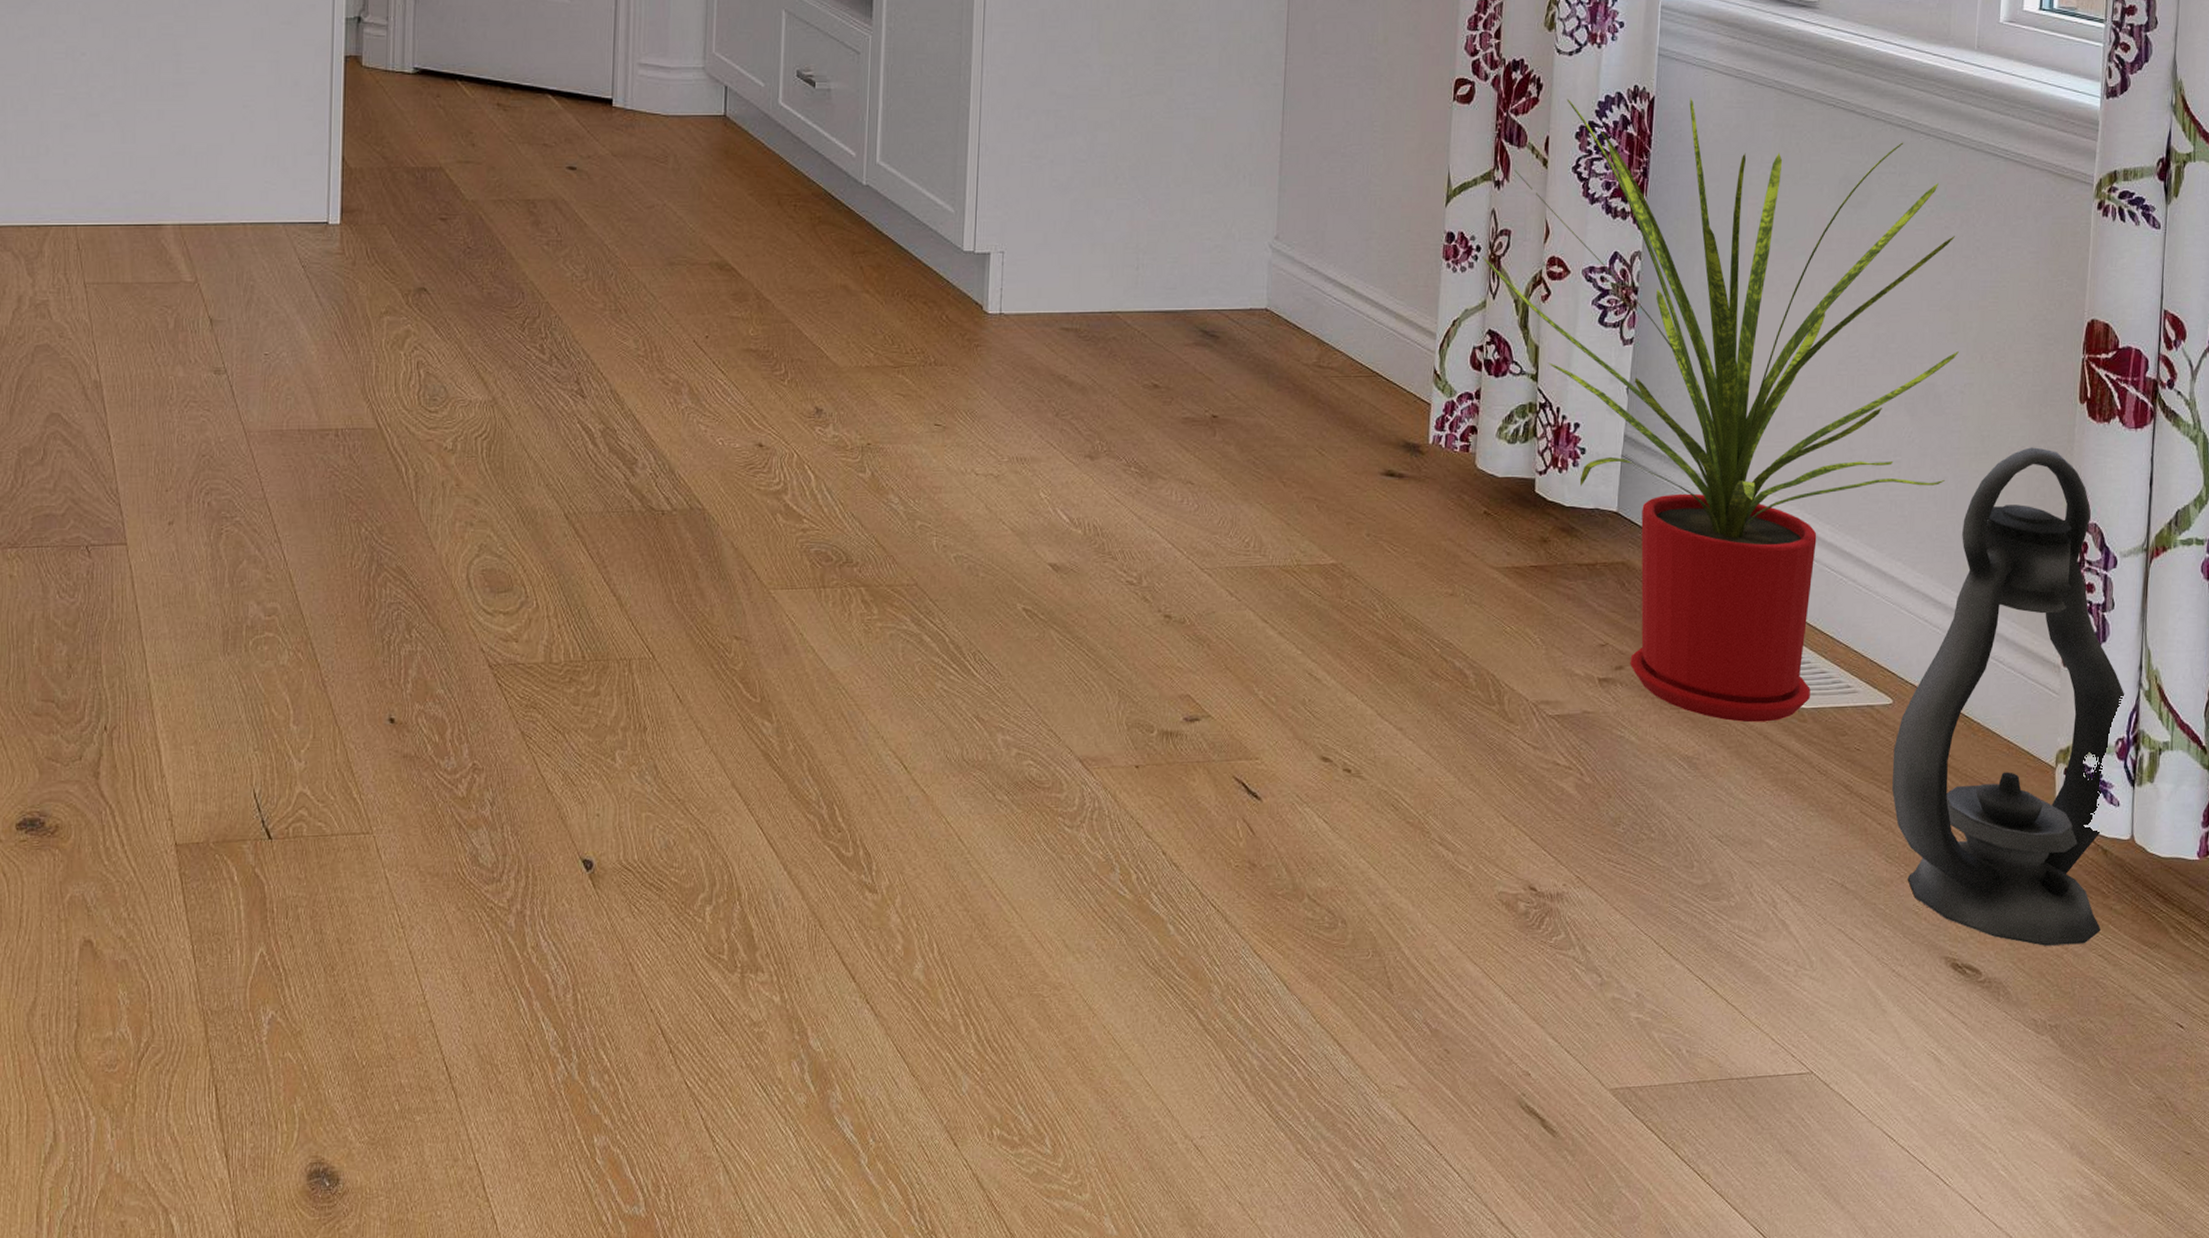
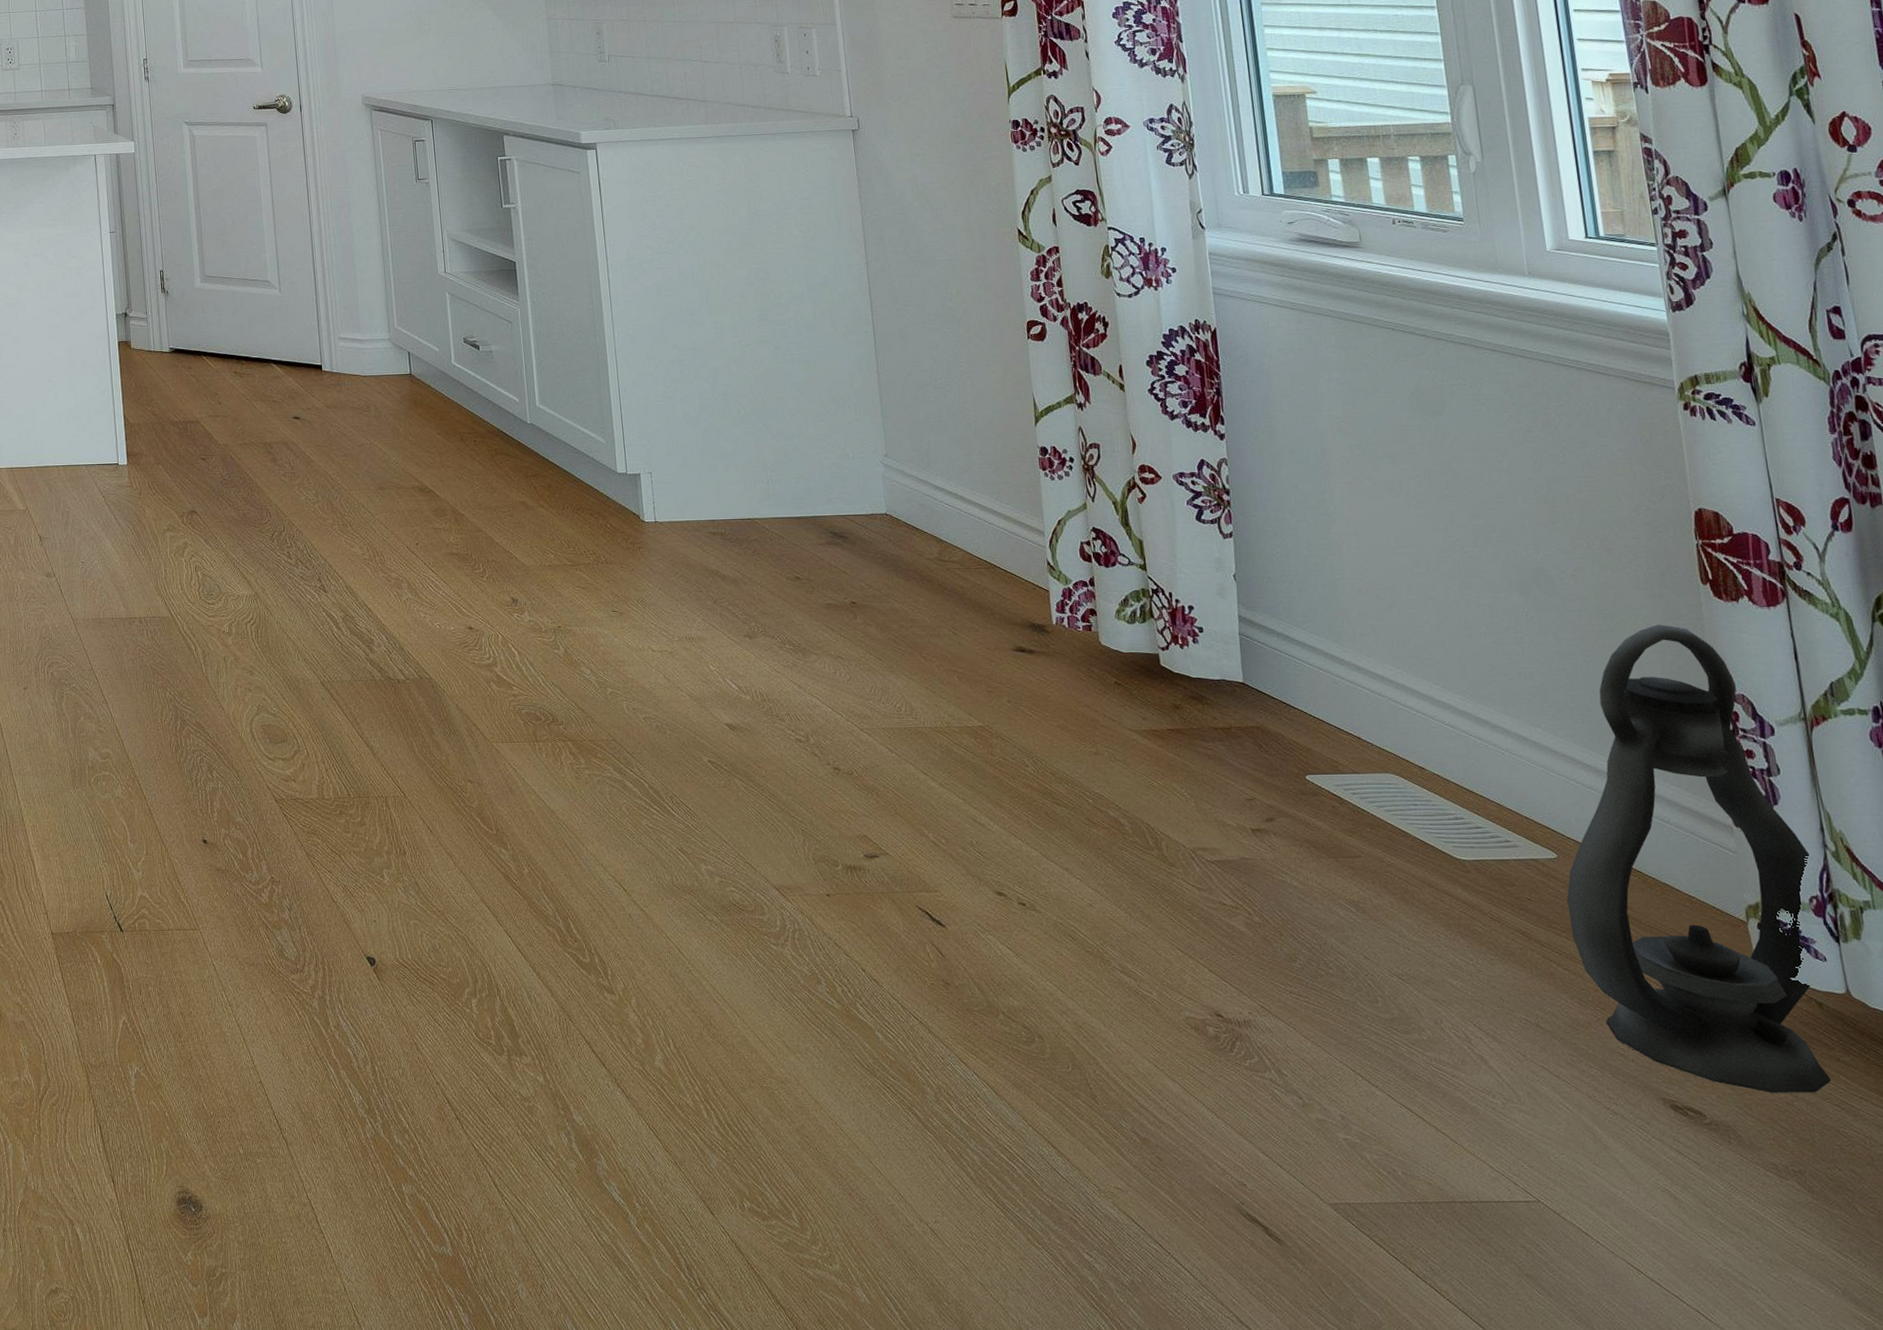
house plant: present [1481,96,1959,723] -> none [1075,327,1572,872]

